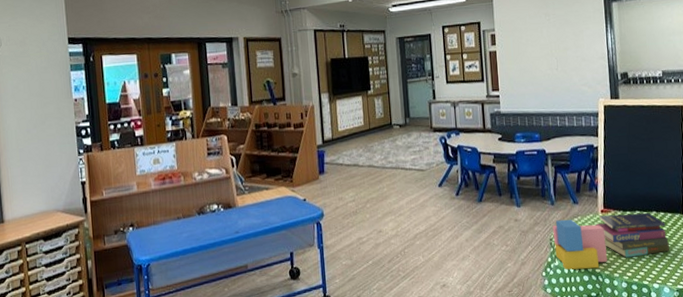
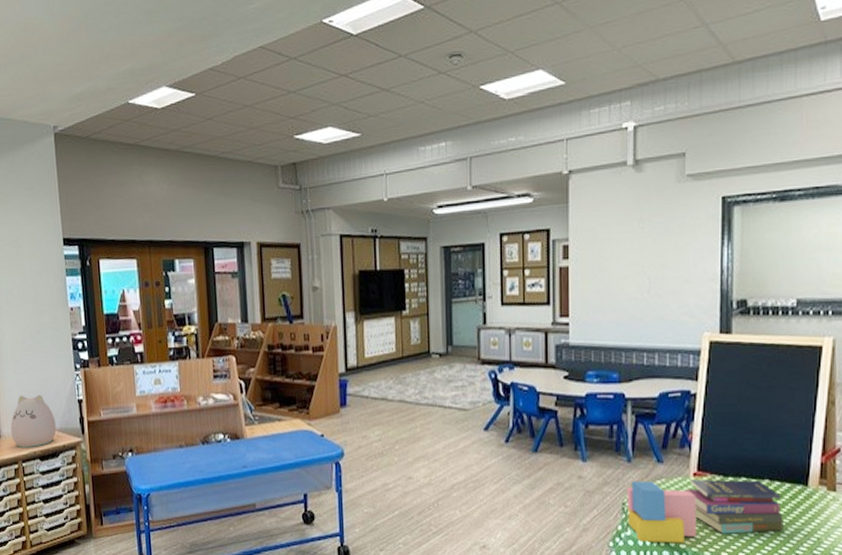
plush toy: none [14,179,60,230] -> present [10,394,56,447]

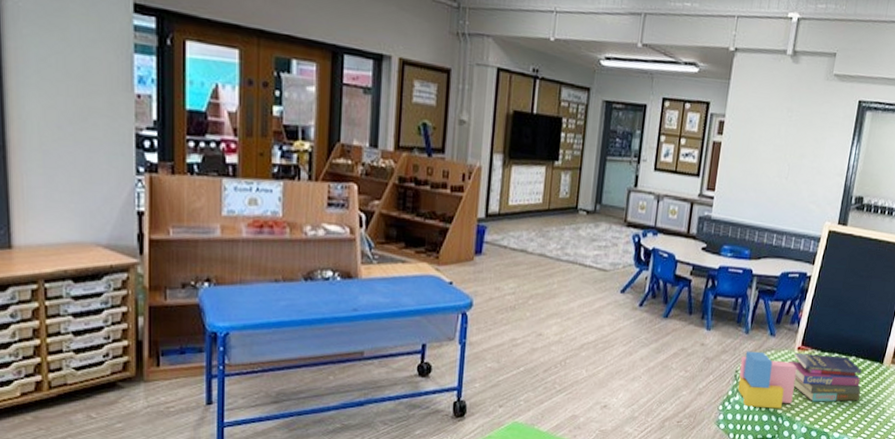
plush toy: present [10,394,56,447] -> none [29,196,101,265]

